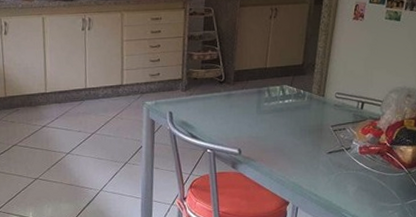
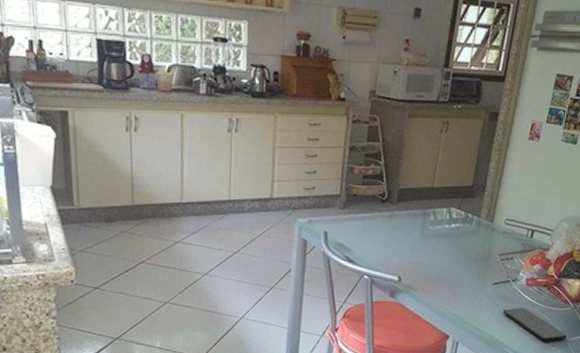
smartphone: none [339,173,403,205] -> present [503,307,567,341]

